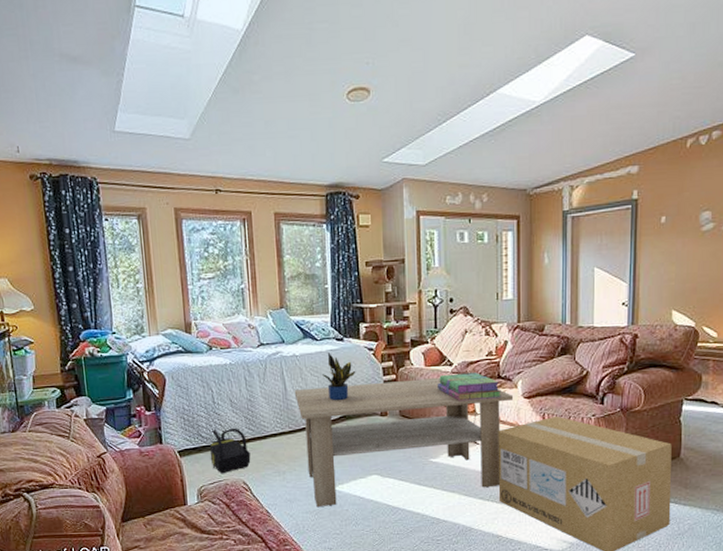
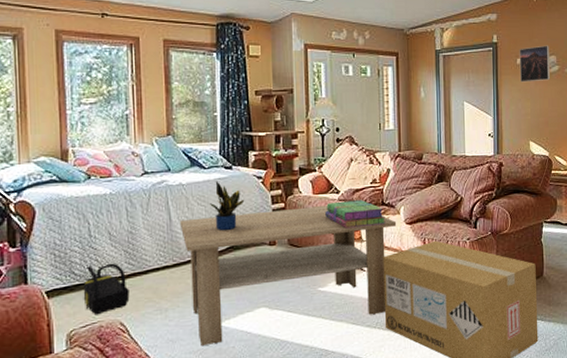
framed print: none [664,199,703,244] -> present [519,45,550,83]

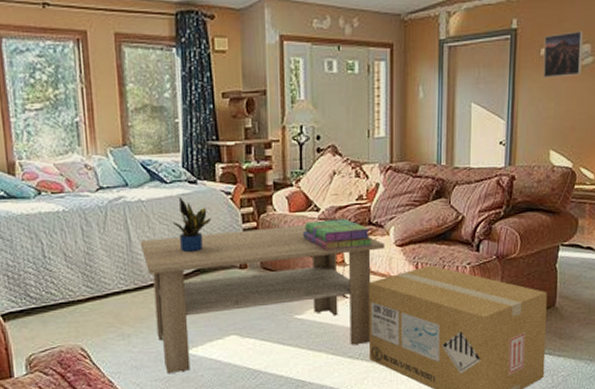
backpack: present [83,263,130,315] -> none [40,285,90,340]

